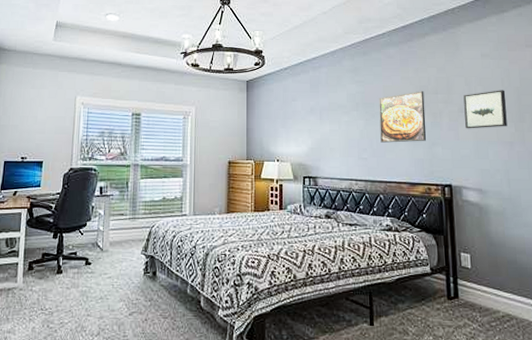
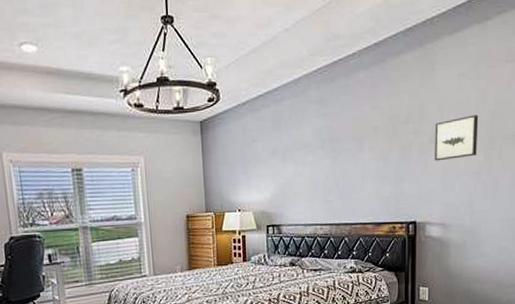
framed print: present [379,91,427,143] -> none [346,121,395,183]

